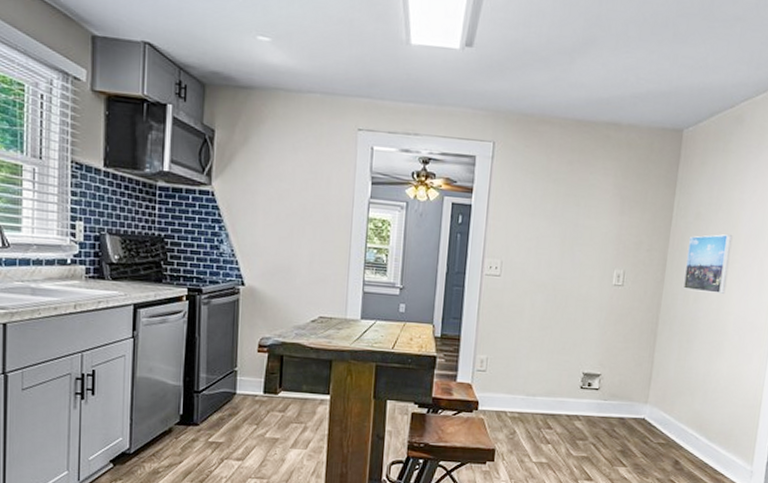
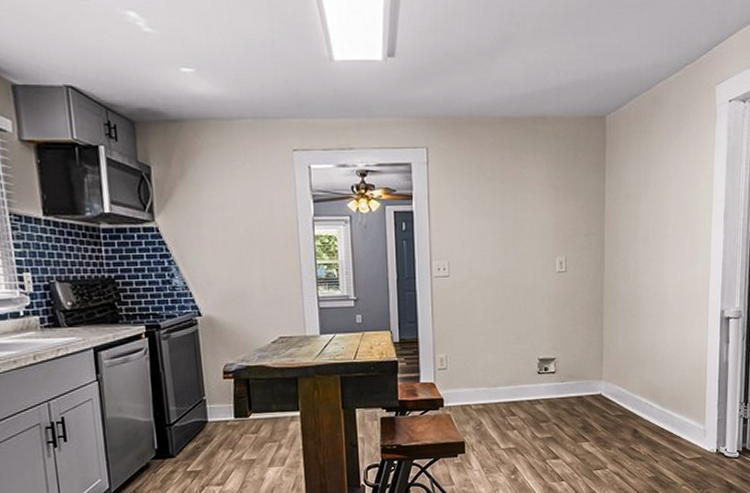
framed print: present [683,234,733,294] -> none [623,212,663,269]

